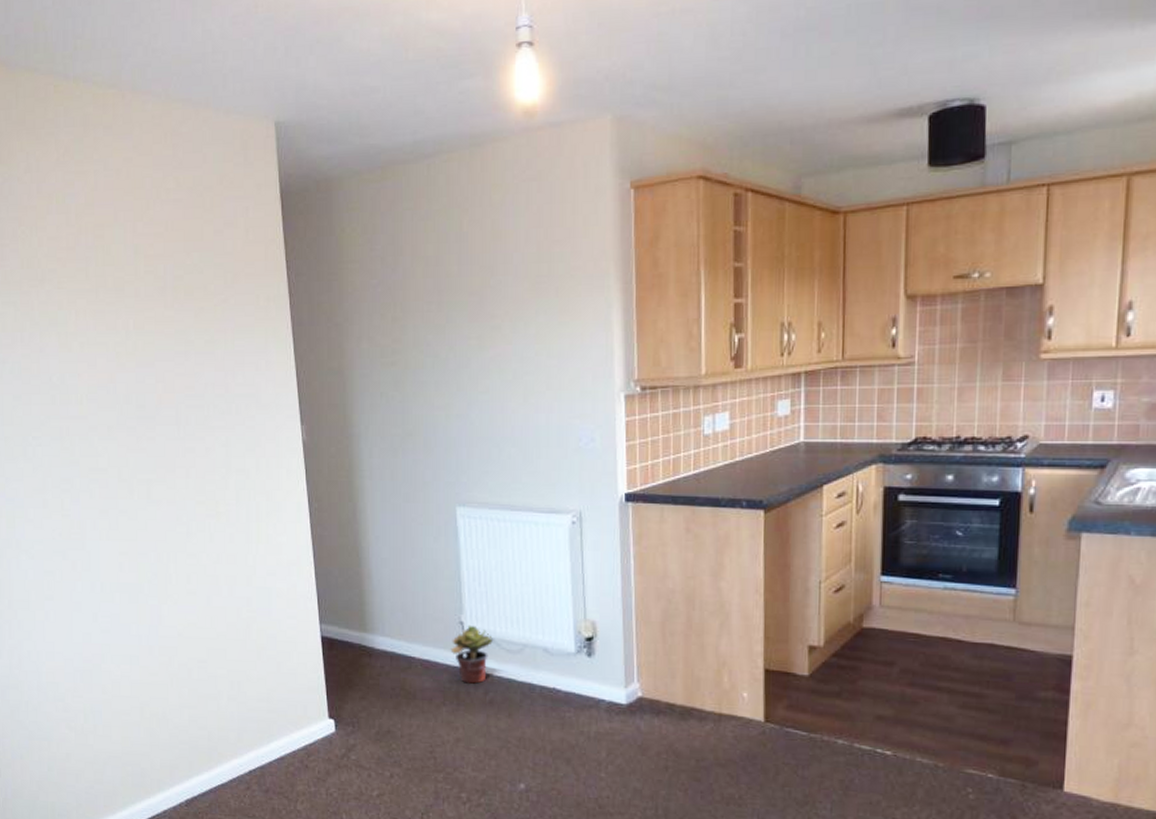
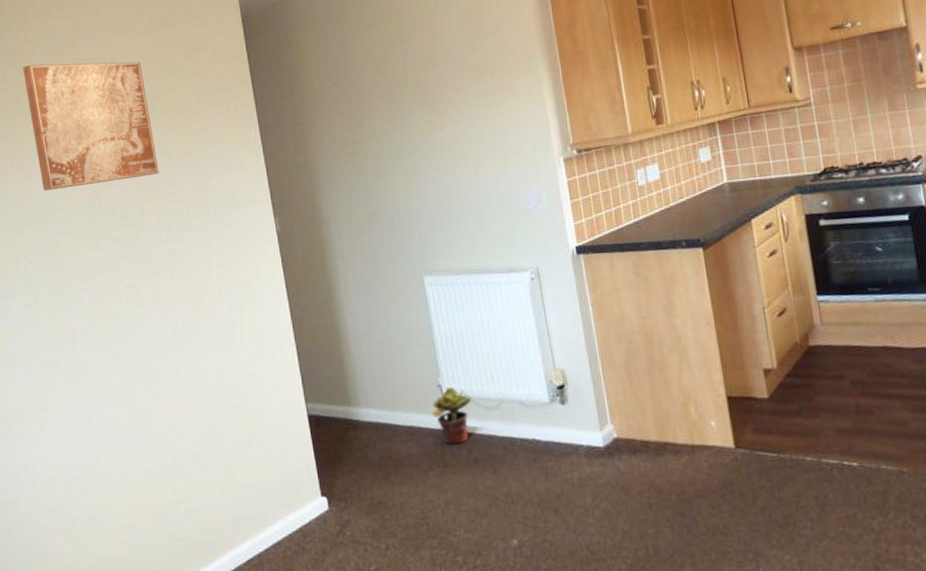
wall art: none [35,224,180,369] -> present [23,61,159,191]

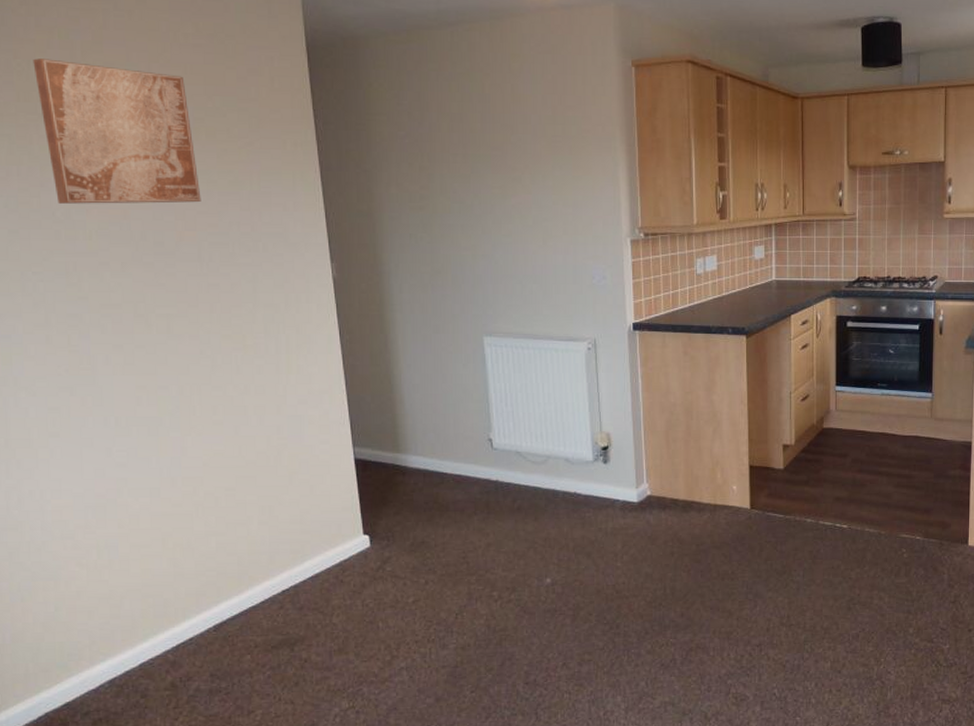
potted plant: present [432,387,472,445] -> none [480,441,520,494]

